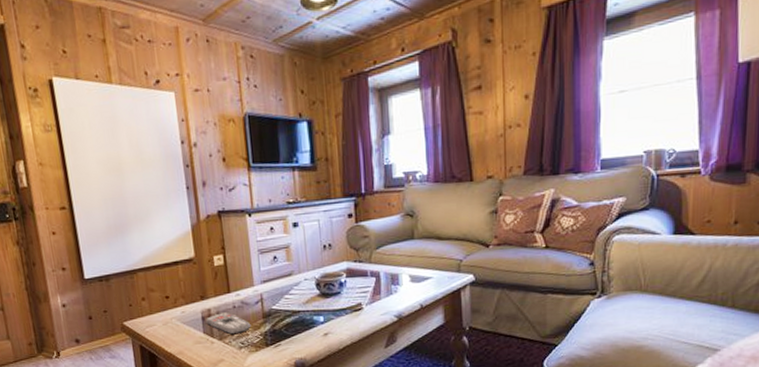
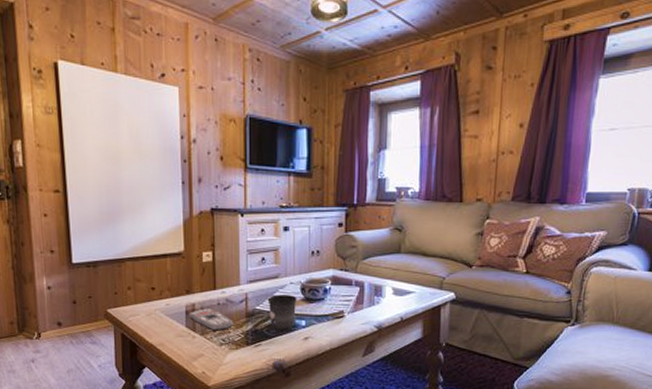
mug: none [283,291,313,330] -> present [267,294,297,332]

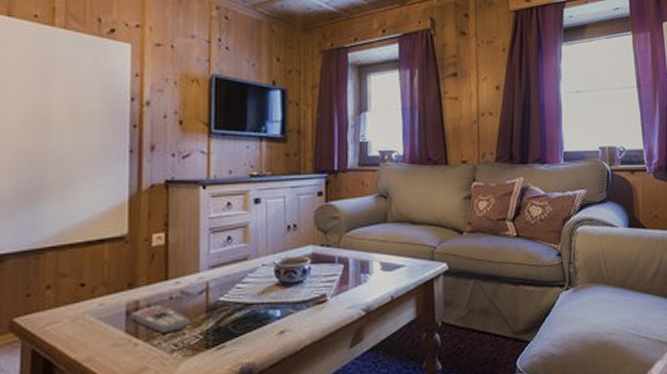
mug: present [267,294,297,332] -> none [234,279,271,327]

